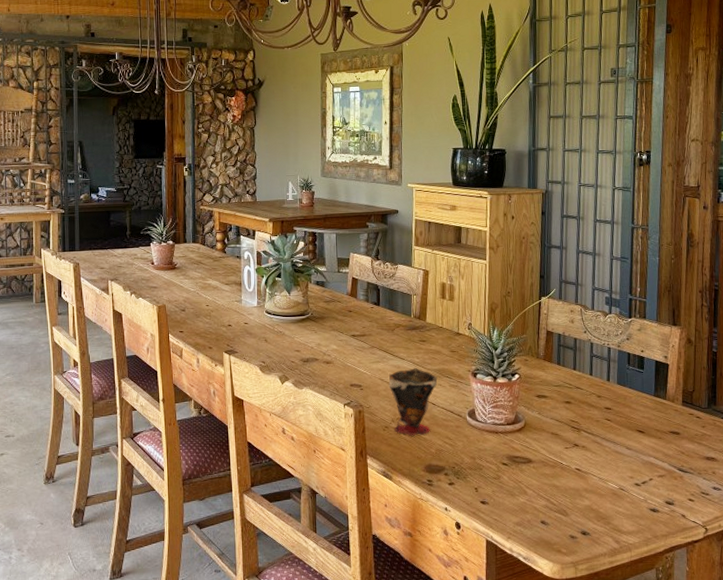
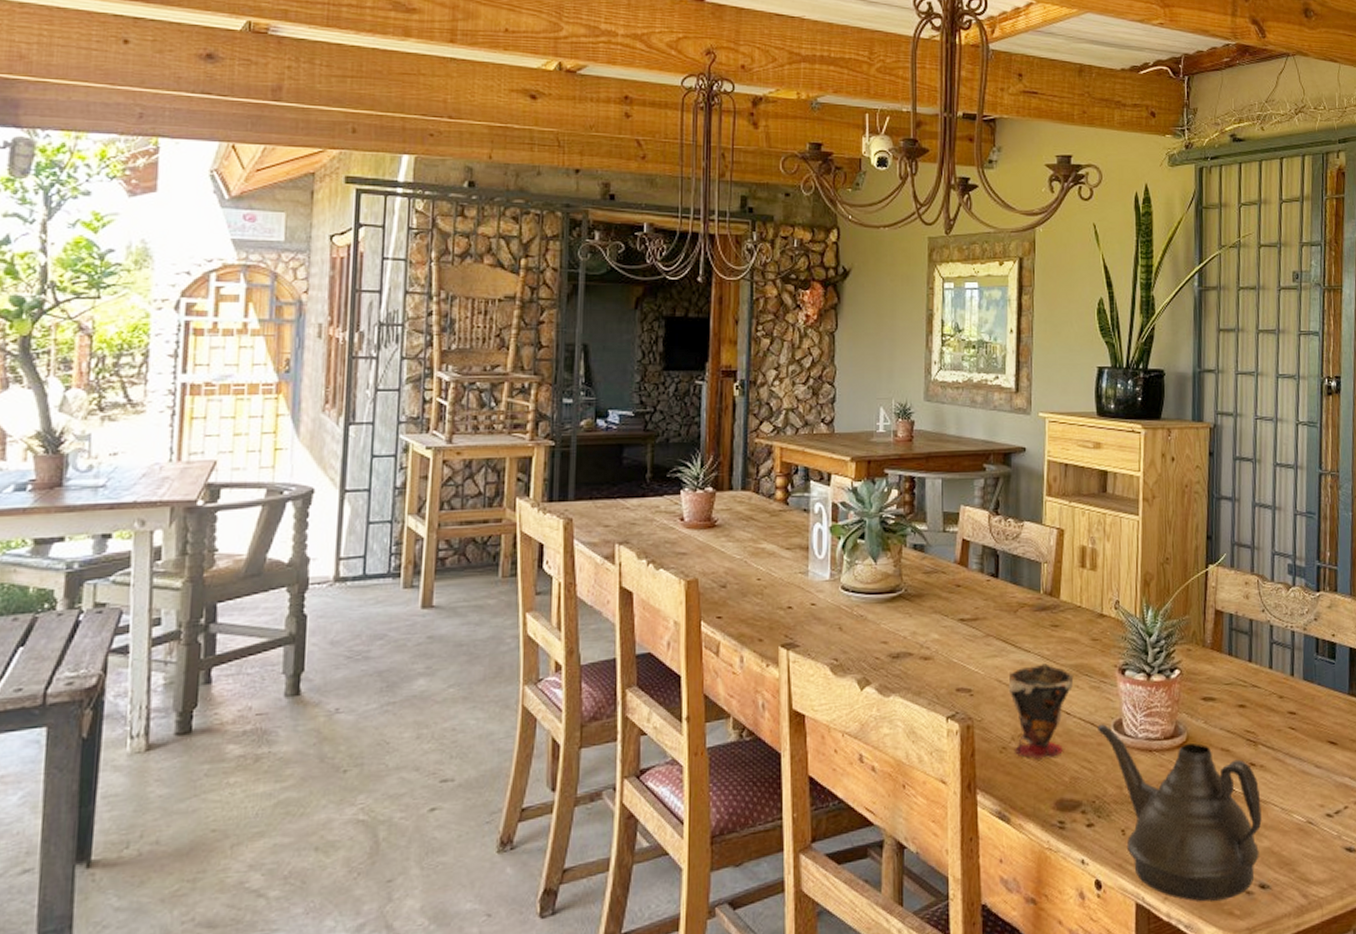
teapot: none [456,412,584,542] -> present [1098,724,1262,902]

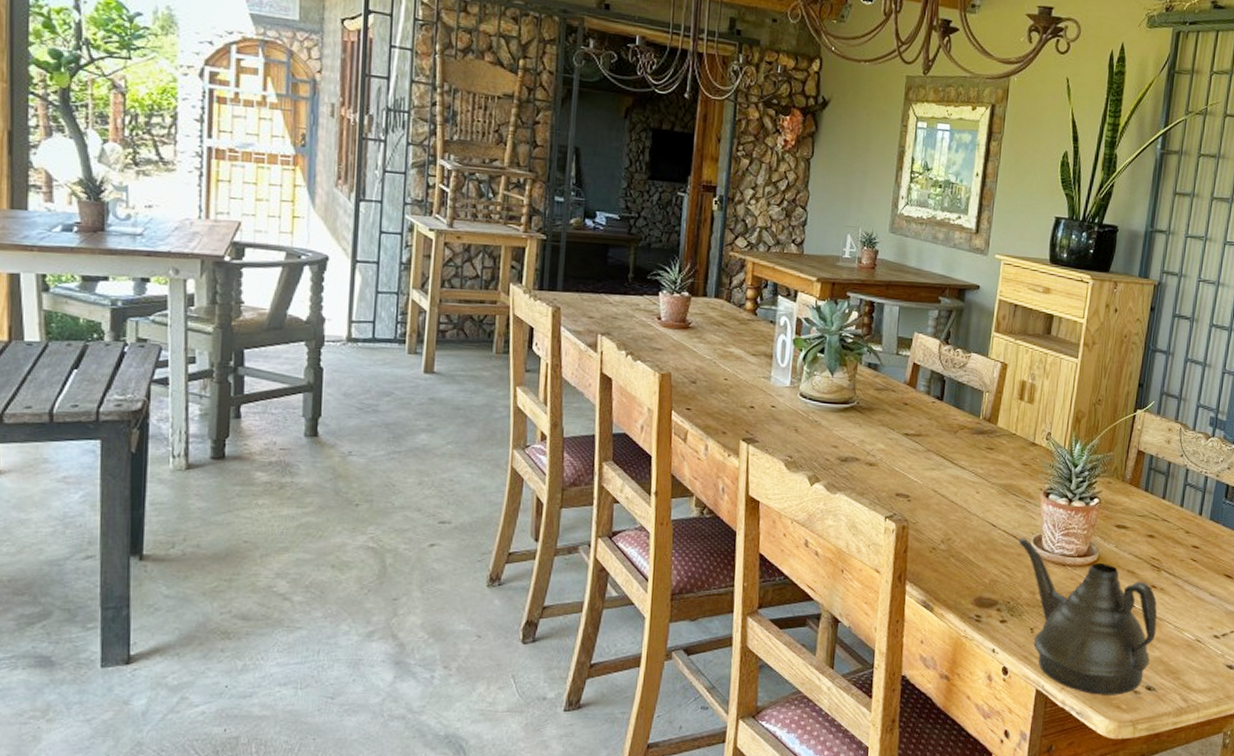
cup: present [1008,663,1074,759] -> none [942,480,1003,561]

